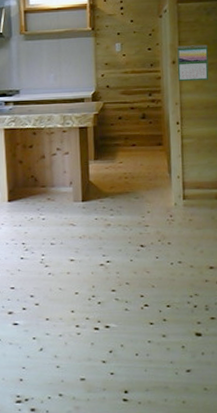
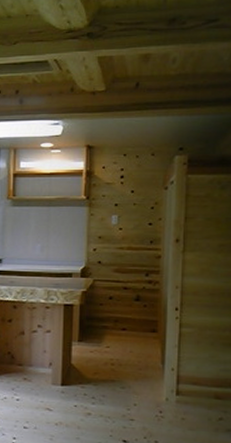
calendar: present [177,44,209,82] -> none [180,222,220,264]

